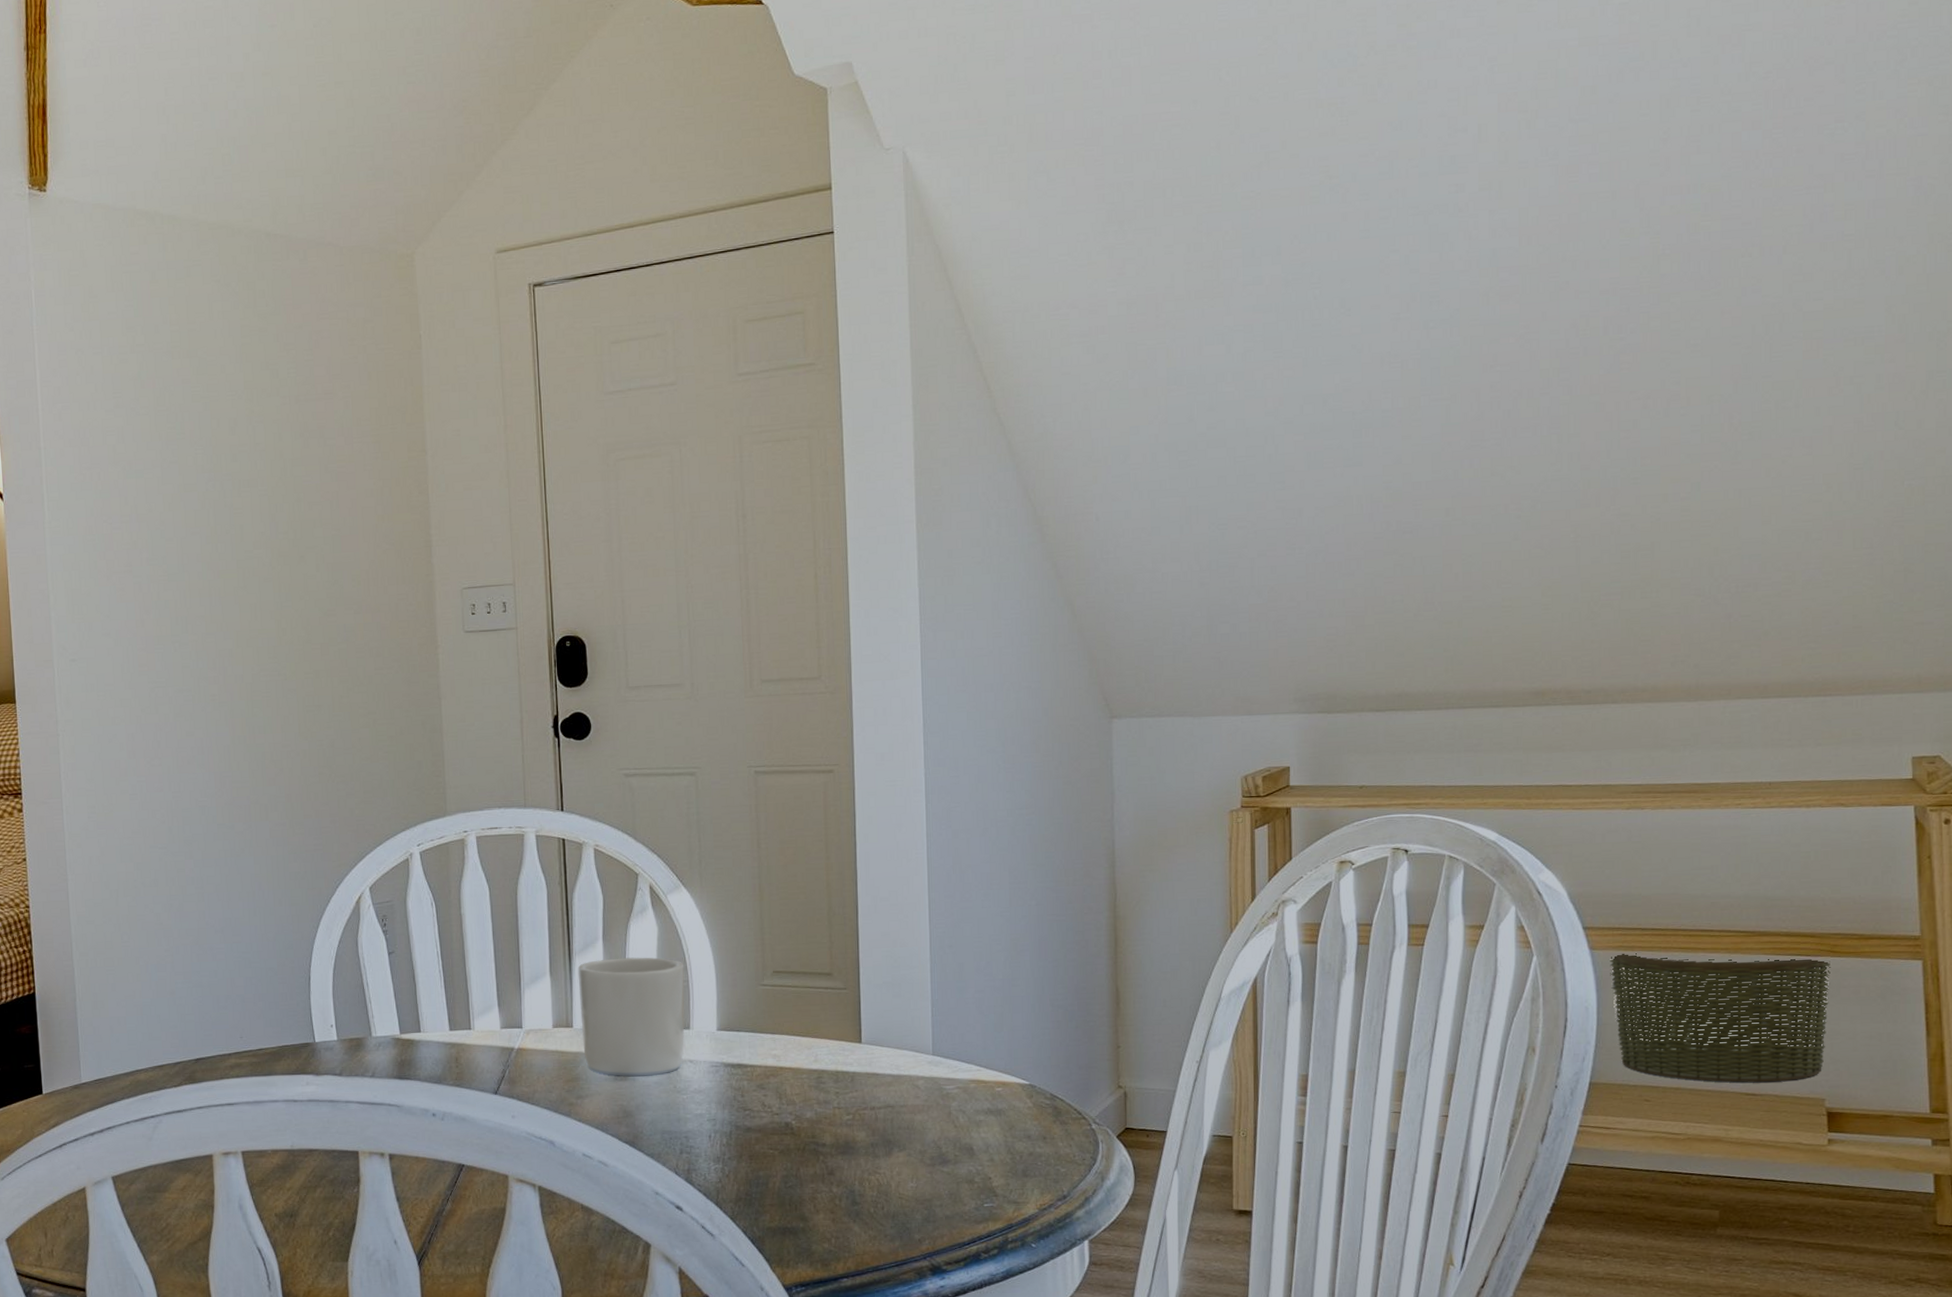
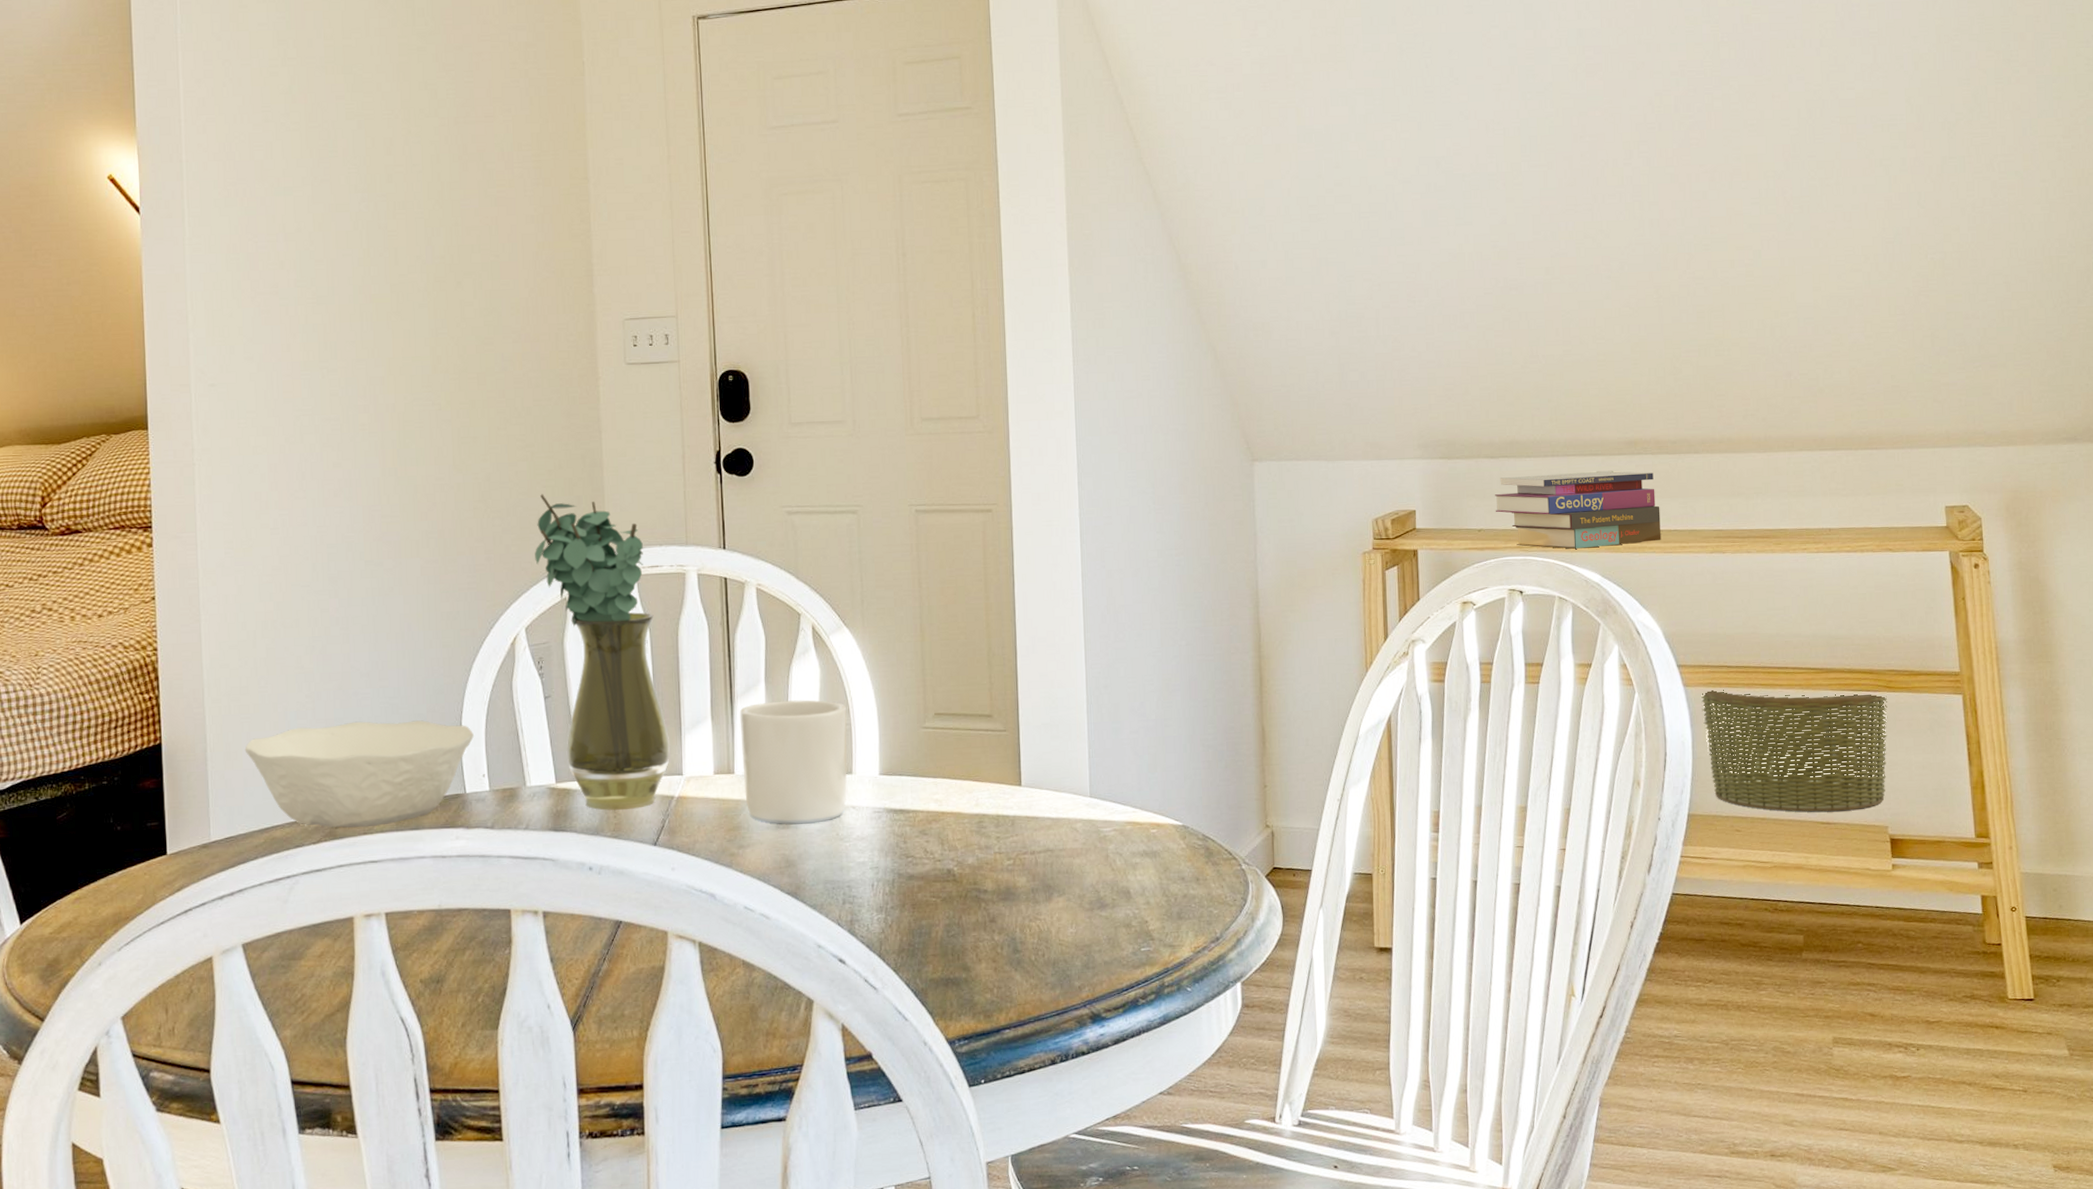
bowl: none [110,974,322,1073] -> present [244,720,474,828]
vase: none [378,759,510,1061] -> present [535,494,670,811]
books: none [1379,723,1570,806] -> present [1494,470,1661,549]

